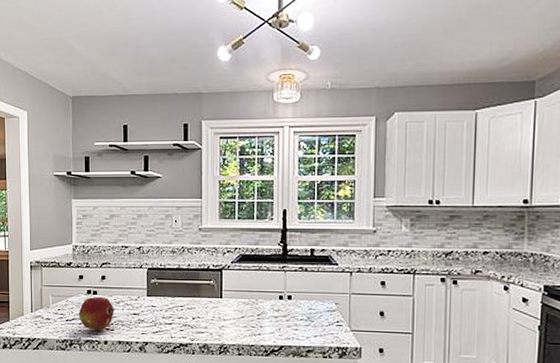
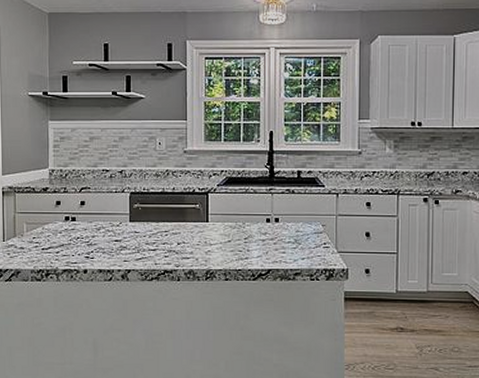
fruit: present [78,297,114,330] -> none [55,224,95,259]

